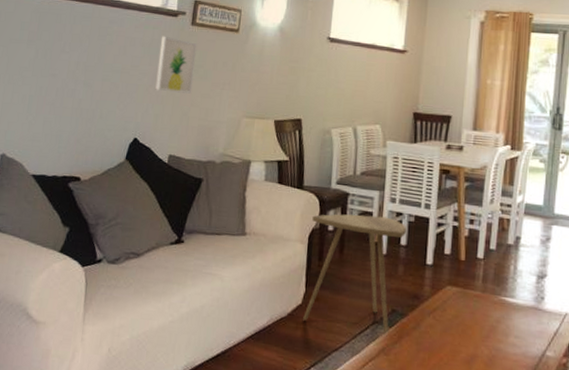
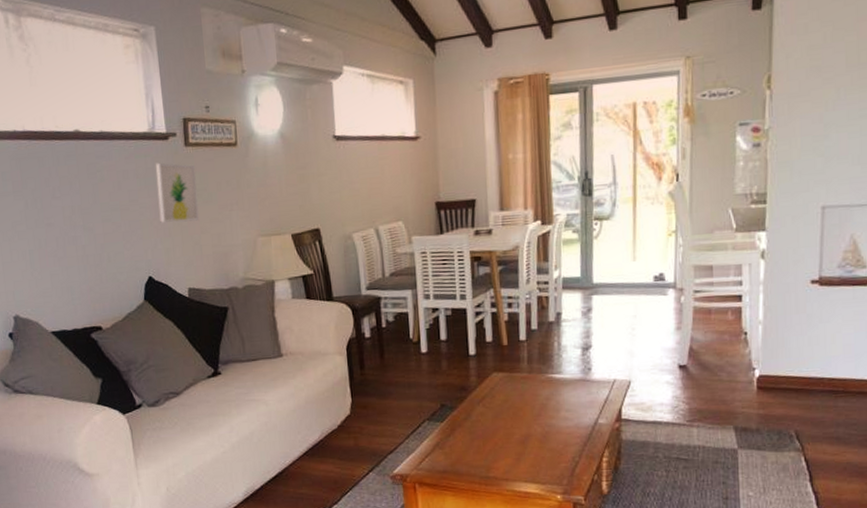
side table: present [303,214,407,336] -> none [347,314,446,432]

